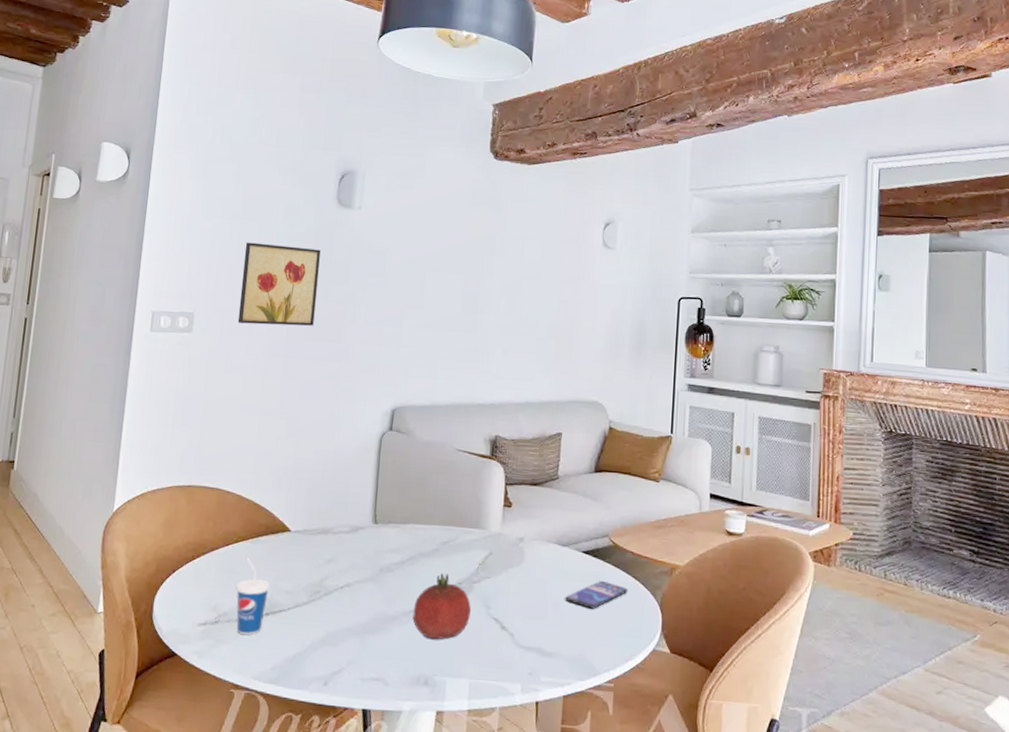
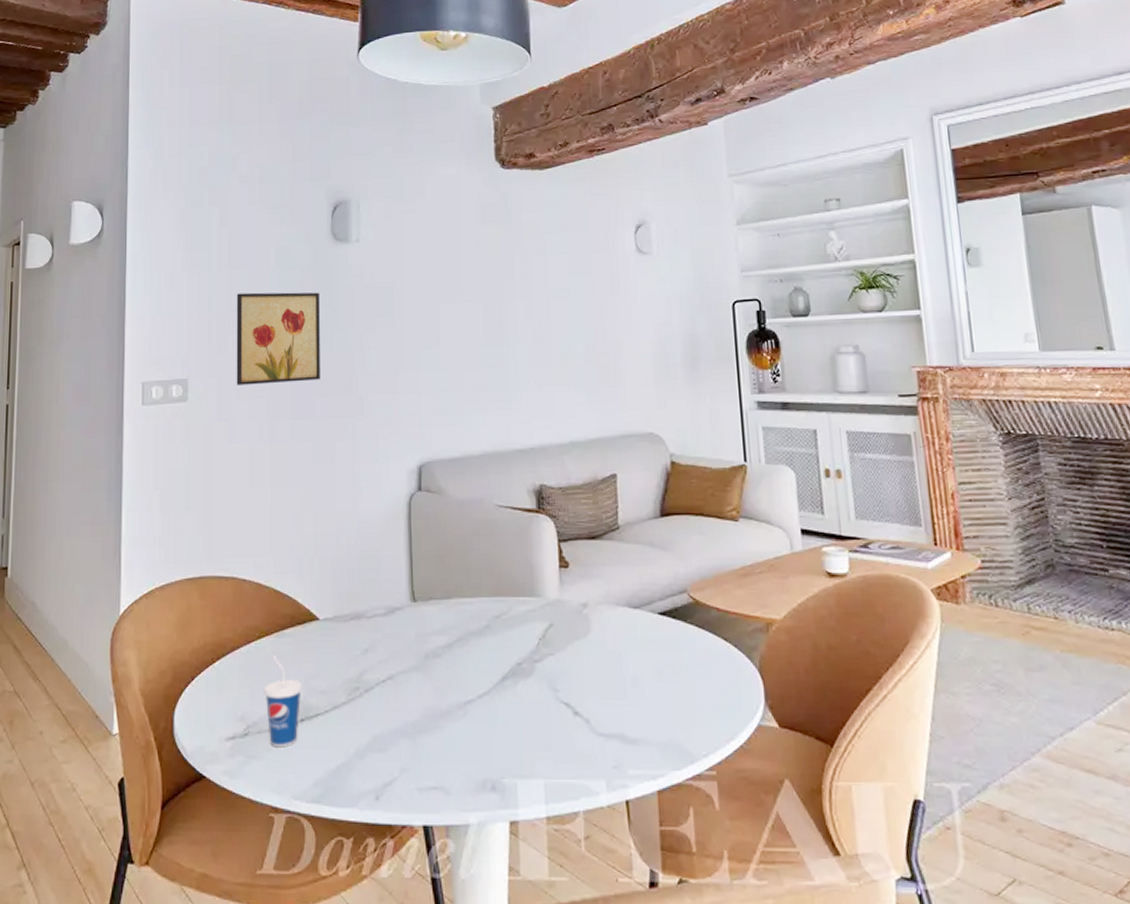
fruit: present [413,573,471,640] -> none [469,654,536,735]
smartphone: present [565,580,628,609] -> none [645,645,719,681]

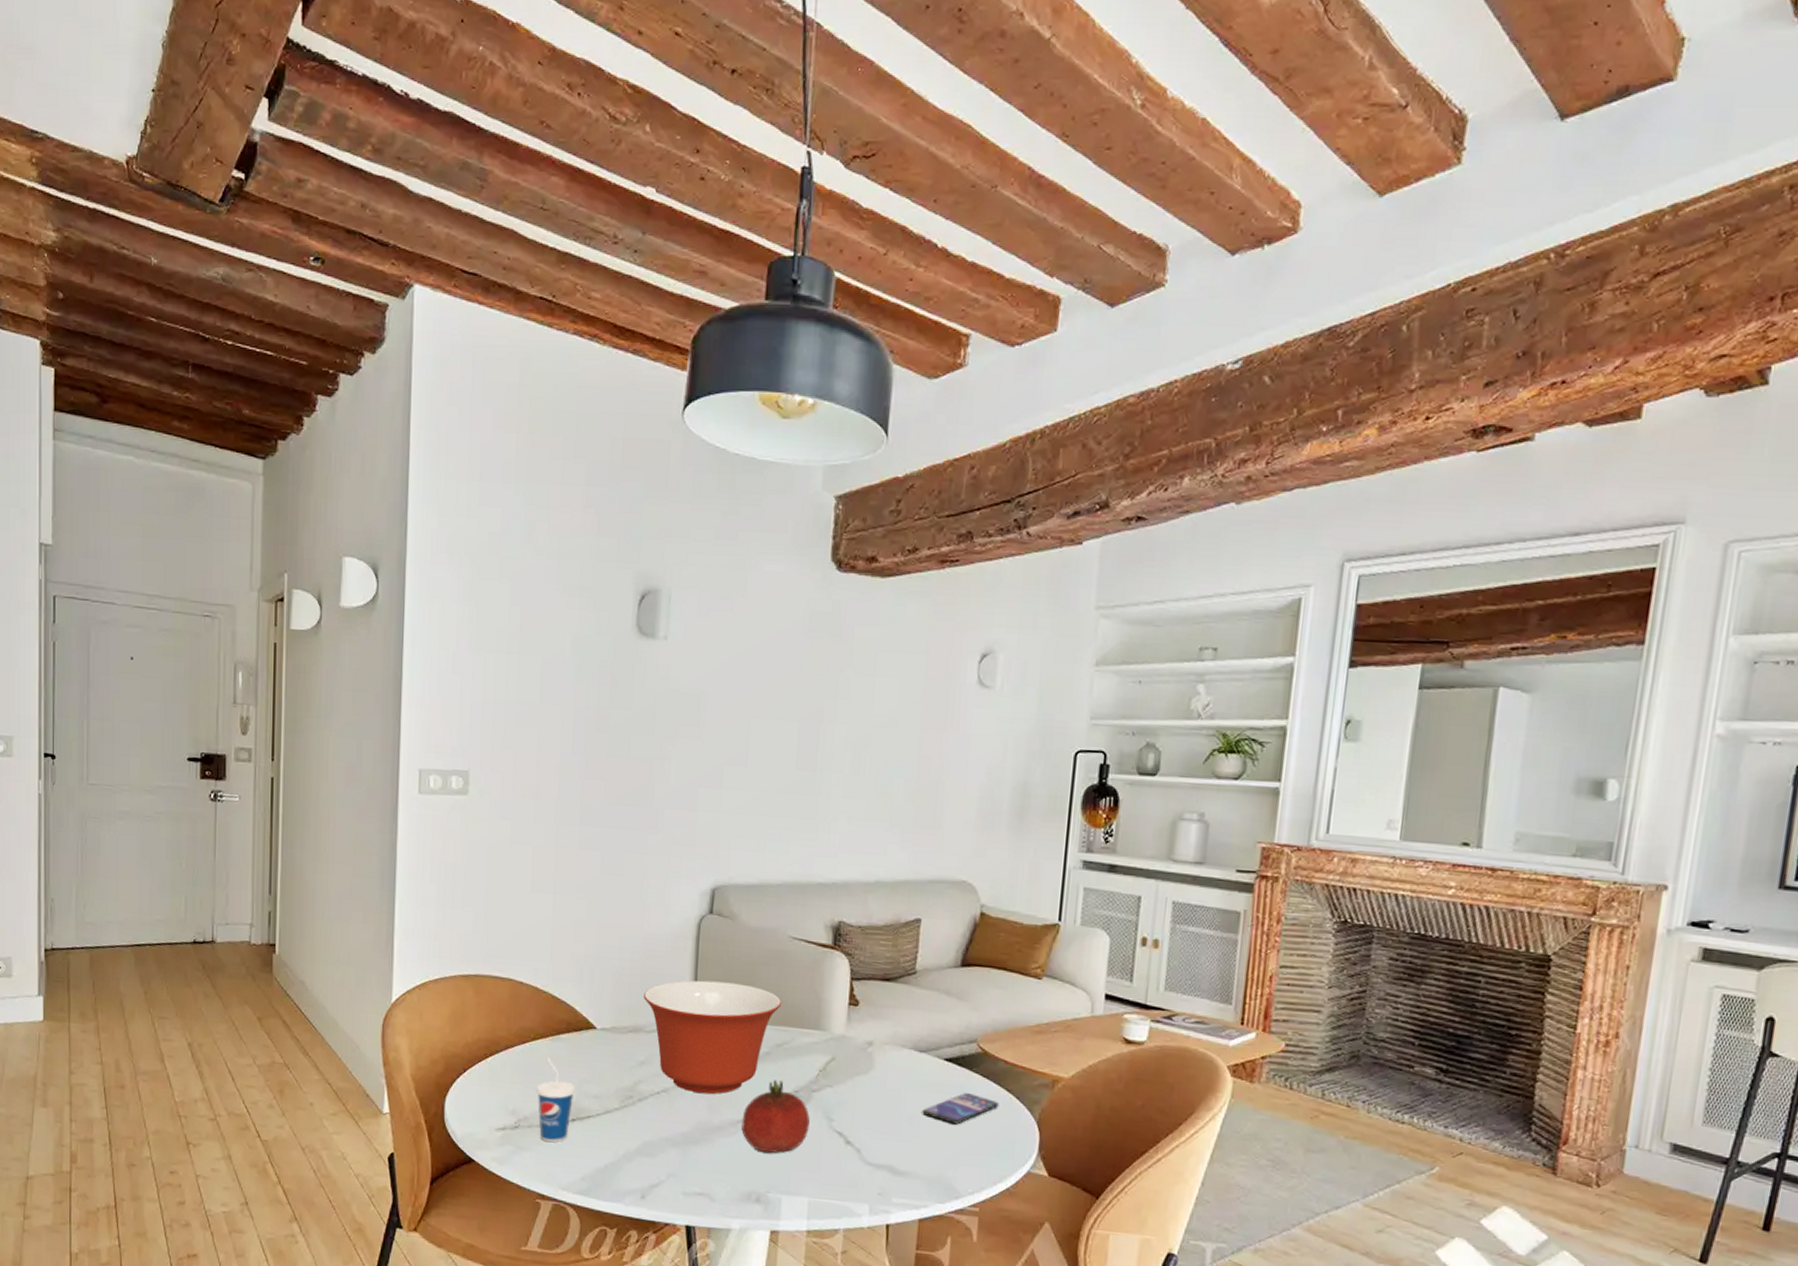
wall art: present [236,292,320,385] -> none [521,683,619,787]
mixing bowl: none [363,557,496,677] -> present [644,980,782,1094]
fruit: none [469,654,536,735] -> present [741,1080,810,1154]
smartphone: none [645,645,719,681] -> present [922,1092,999,1125]

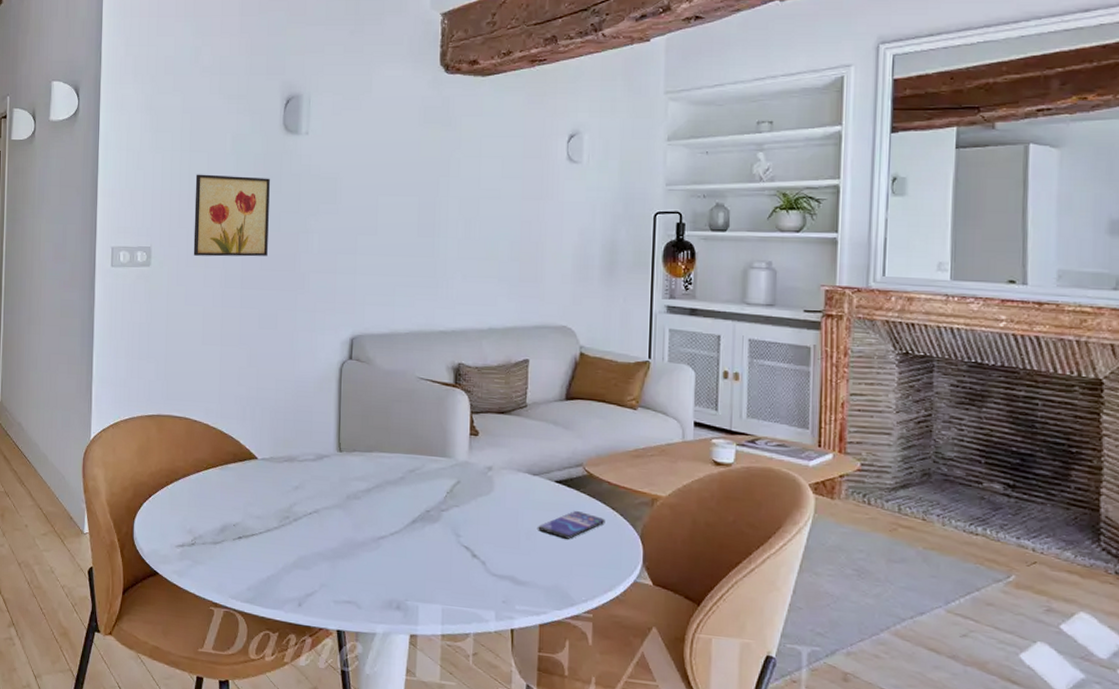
wall art: none [521,683,619,787] -> present [193,174,270,257]
cup: present [535,1058,576,1143] -> none [208,485,242,558]
mixing bowl: present [644,980,782,1094] -> none [296,416,413,514]
fruit: present [741,1080,810,1154] -> none [382,501,440,566]

